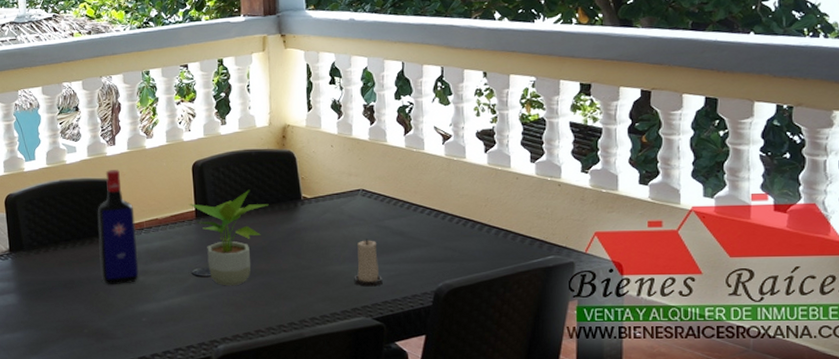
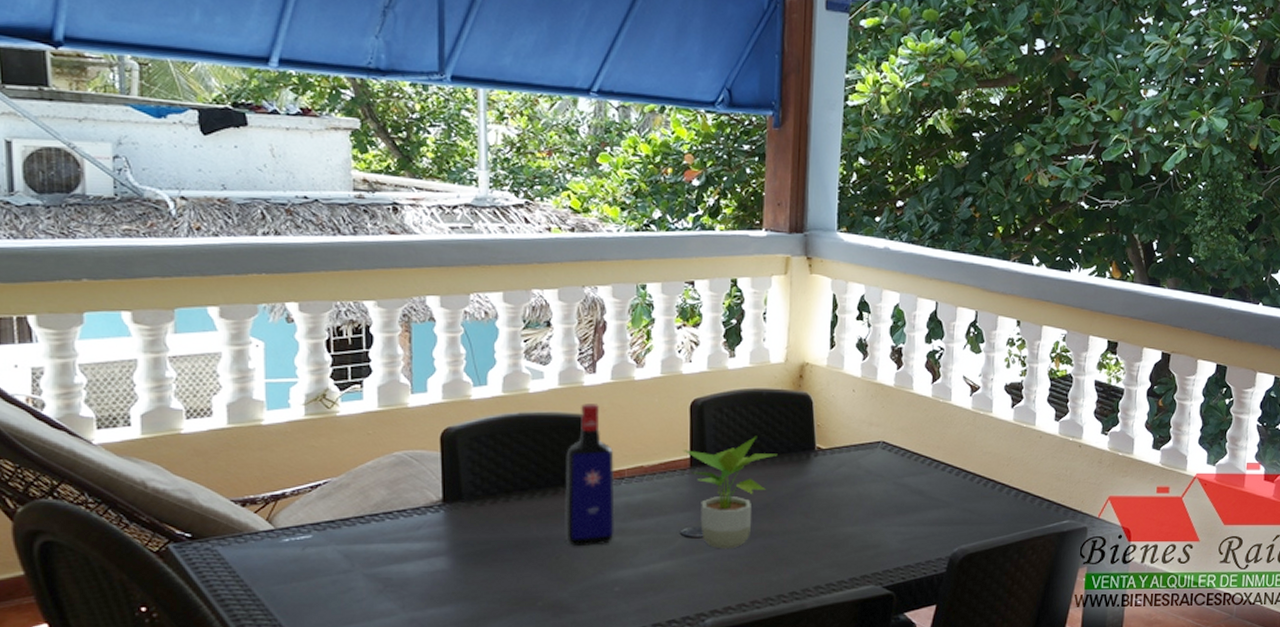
candle: present [354,239,383,287] -> none [866,497,896,551]

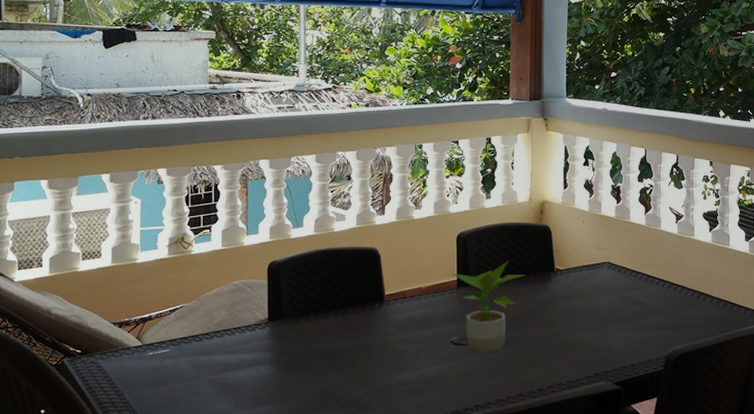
liquor bottle: present [565,403,616,547] -> none [361,239,400,355]

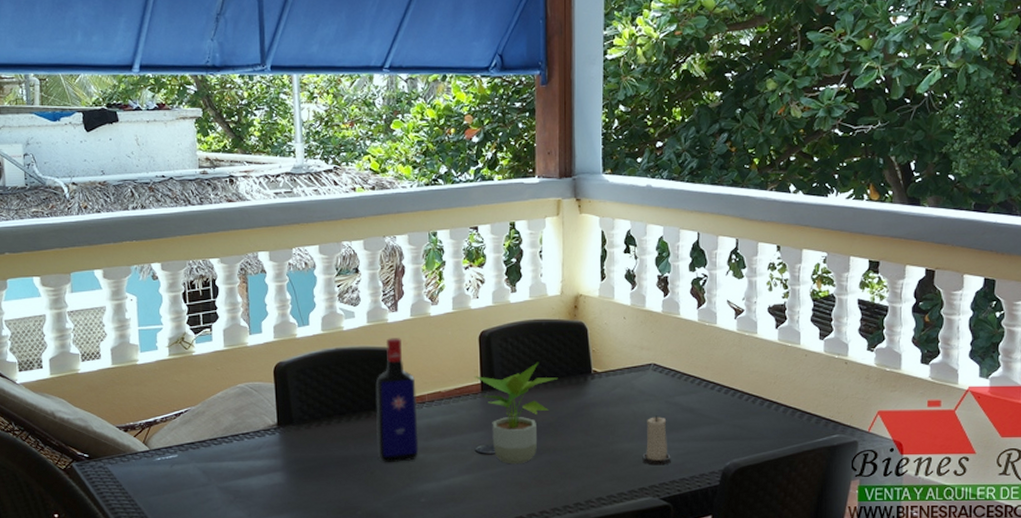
liquor bottle: none [361,239,400,355] -> present [376,338,420,463]
candle: none [598,308,622,353] -> present [642,415,671,466]

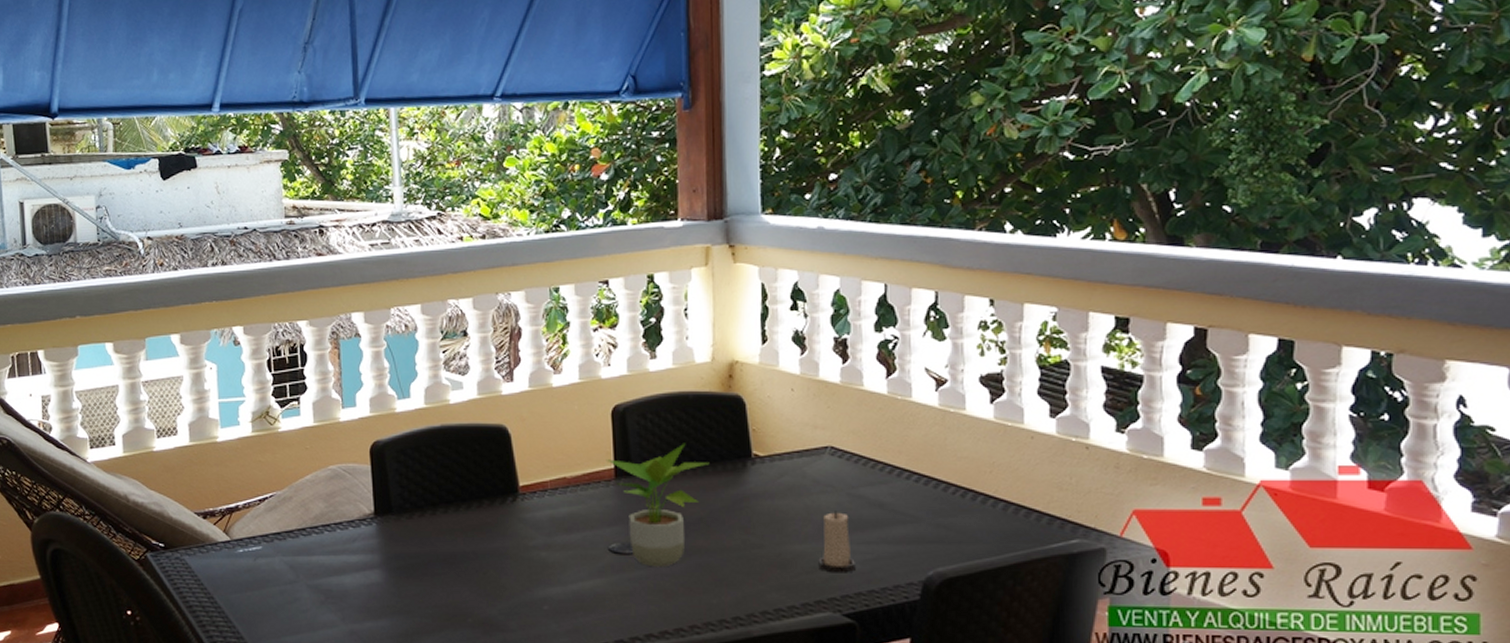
liquor bottle: present [376,338,420,463] -> none [488,413,541,562]

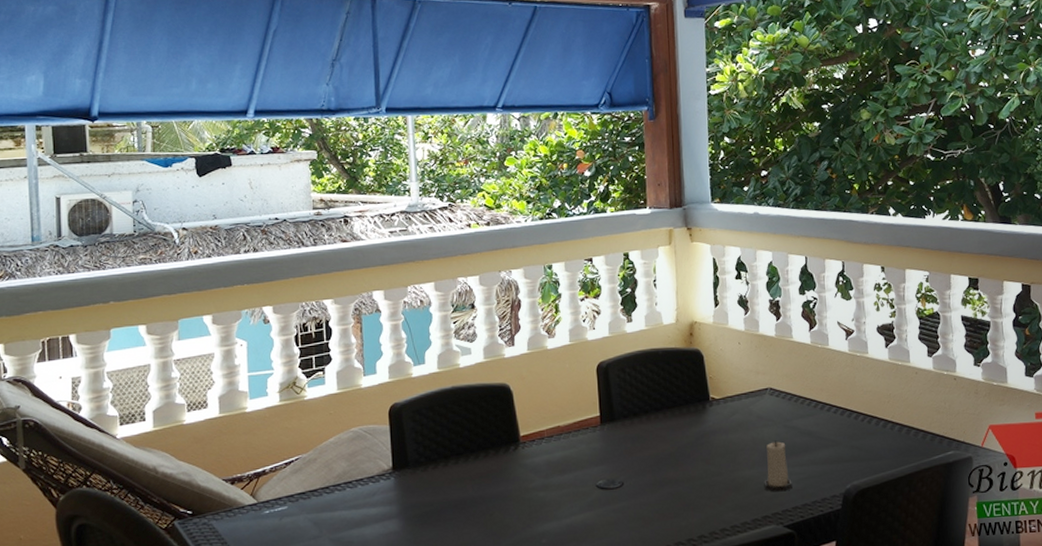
potted plant: present [606,443,710,568] -> none [592,391,677,499]

